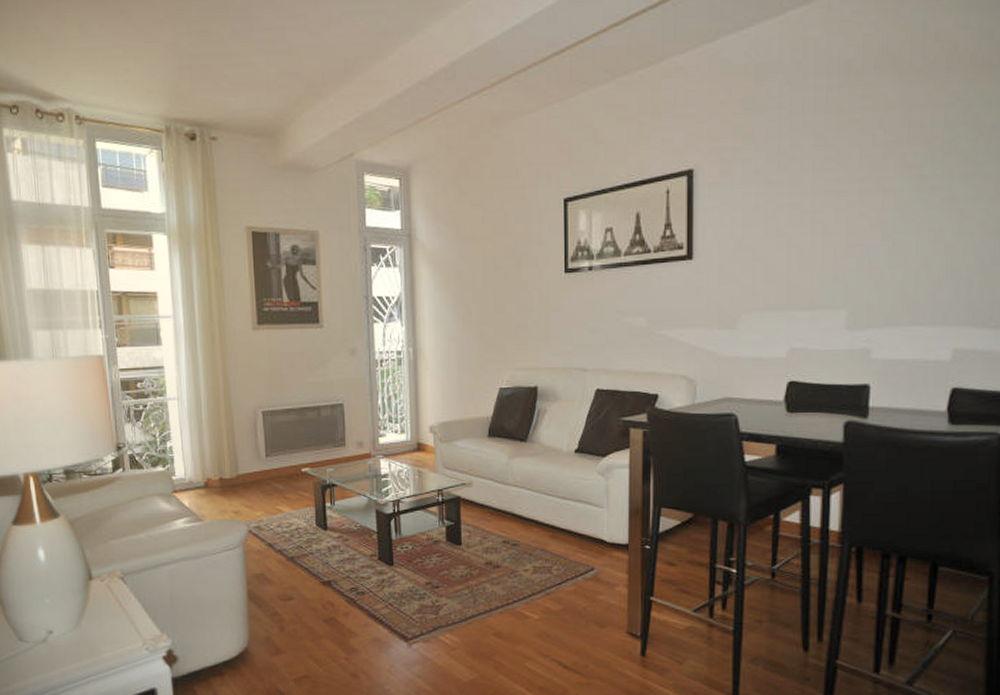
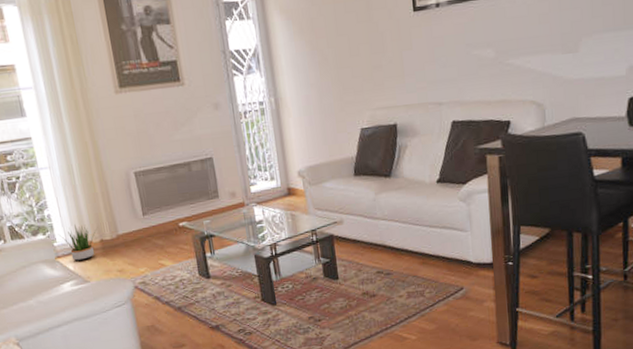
potted plant: none [178,459,219,498] -> present [58,224,98,261]

